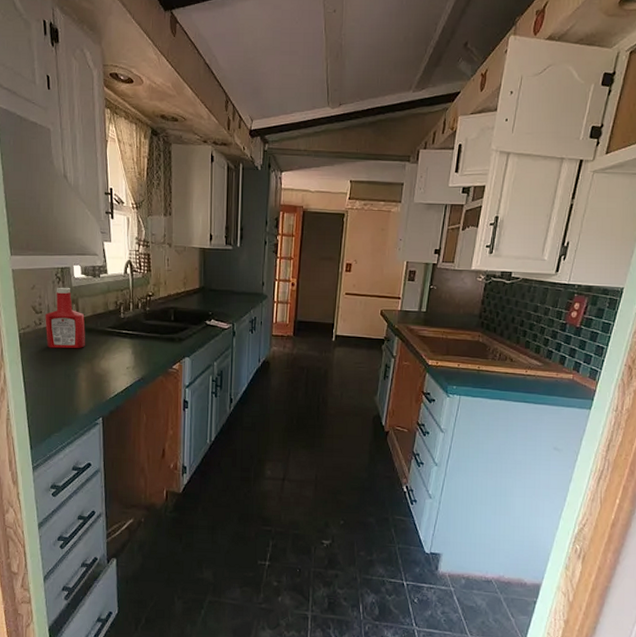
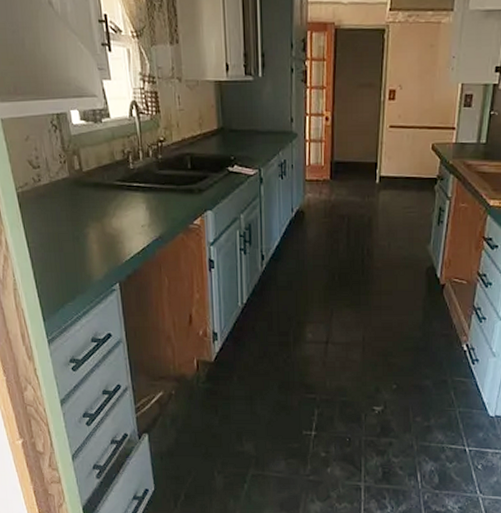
ketchup bottle: present [45,287,86,349] -> none [44,136,93,208]

